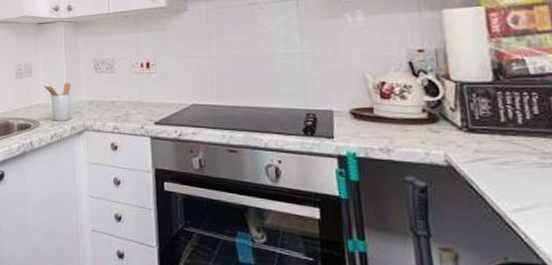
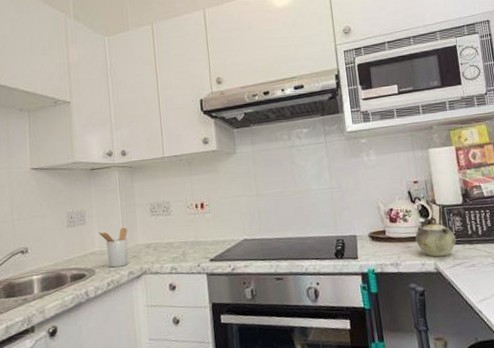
teapot: none [417,96,480,147] -> present [415,217,456,257]

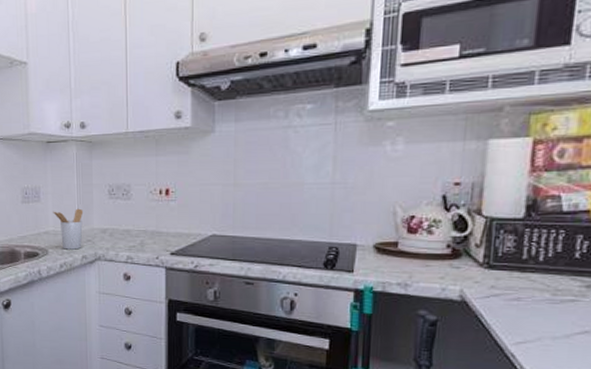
teapot: present [415,217,456,257] -> none [439,232,501,283]

